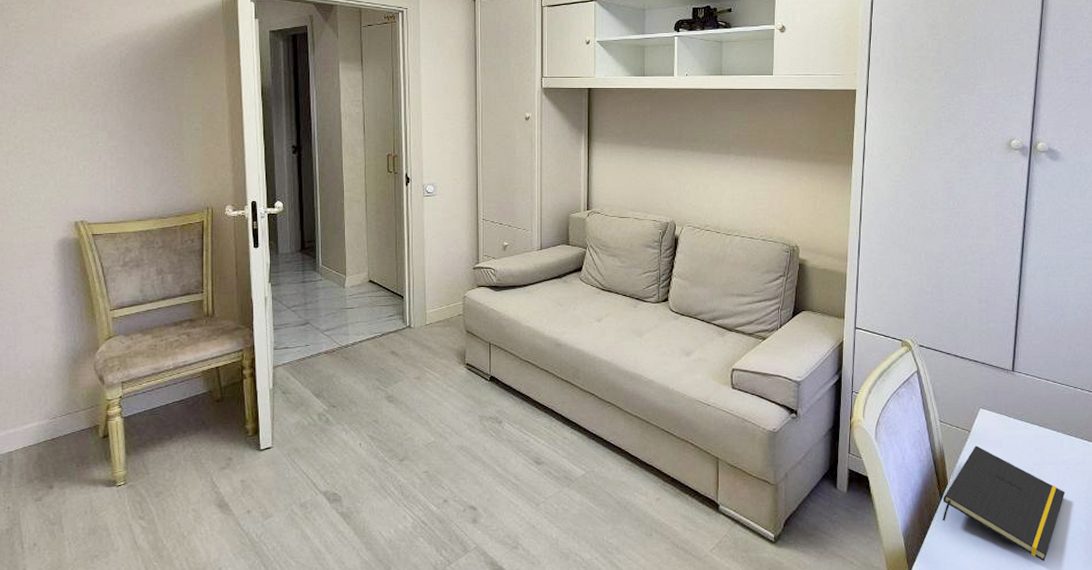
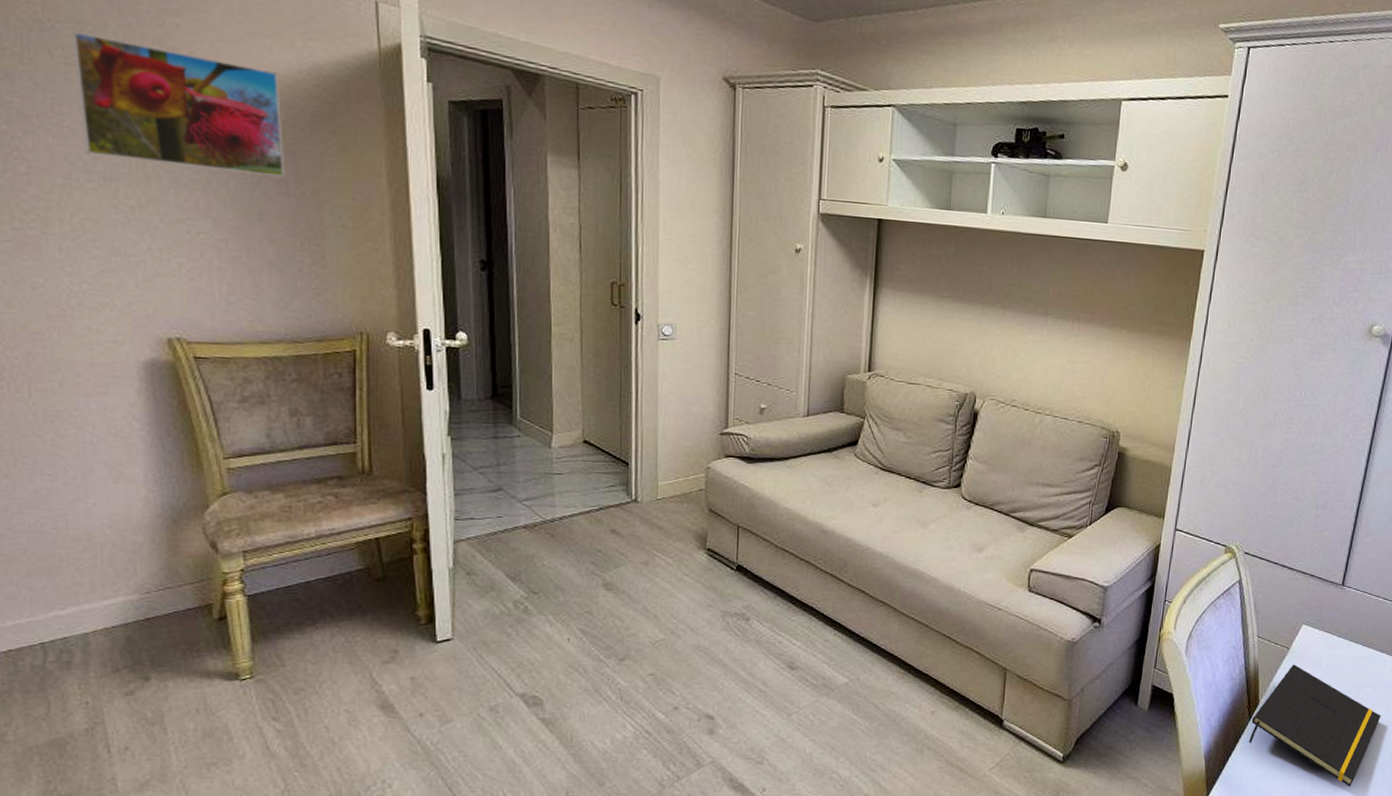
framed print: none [21,8,158,97] -> present [72,30,286,178]

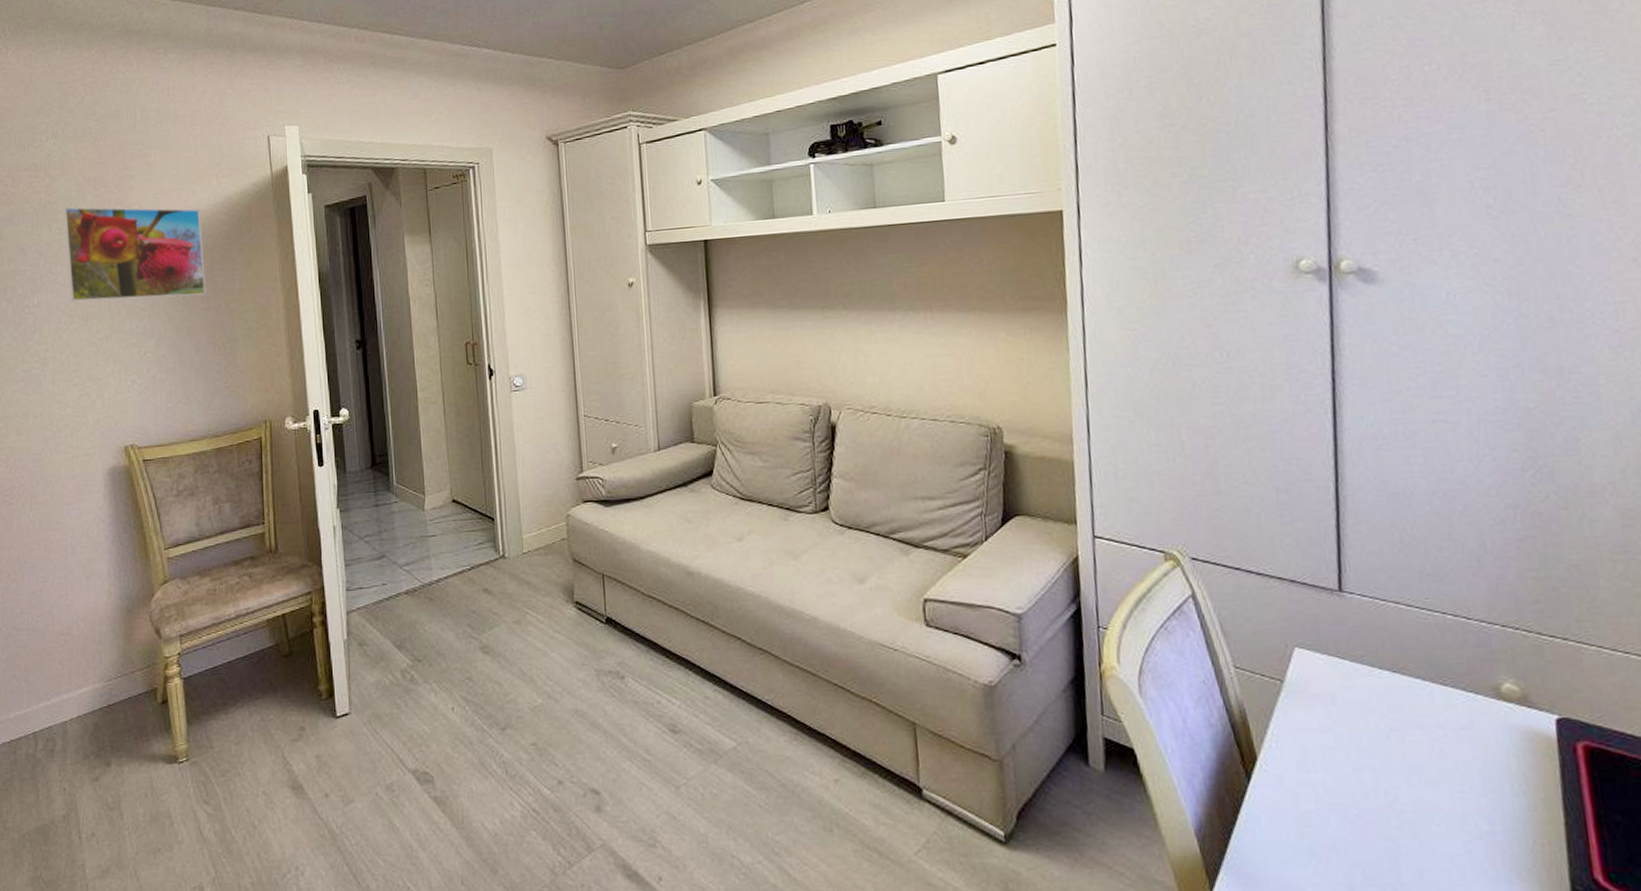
notepad: present [1248,664,1382,787] -> none [1251,702,1447,879]

